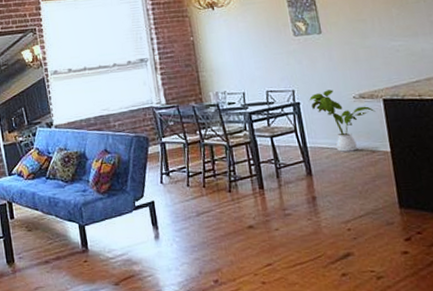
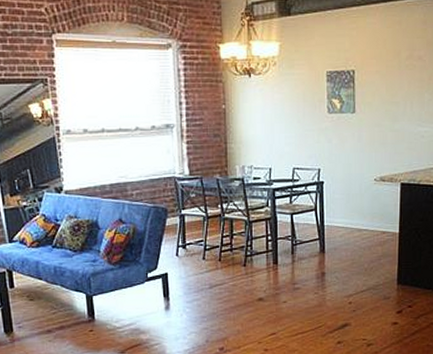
house plant: present [309,89,376,152] -> none [333,171,392,232]

